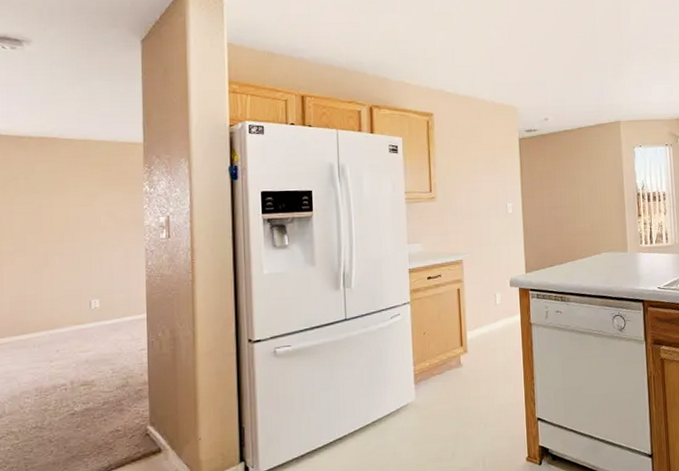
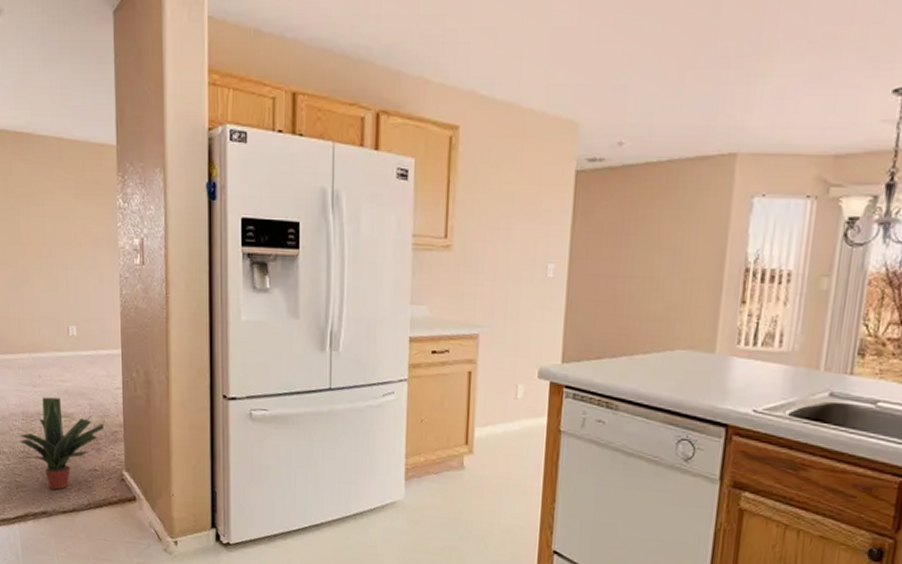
potted plant: none [25,368,128,459] -> present [14,397,105,490]

